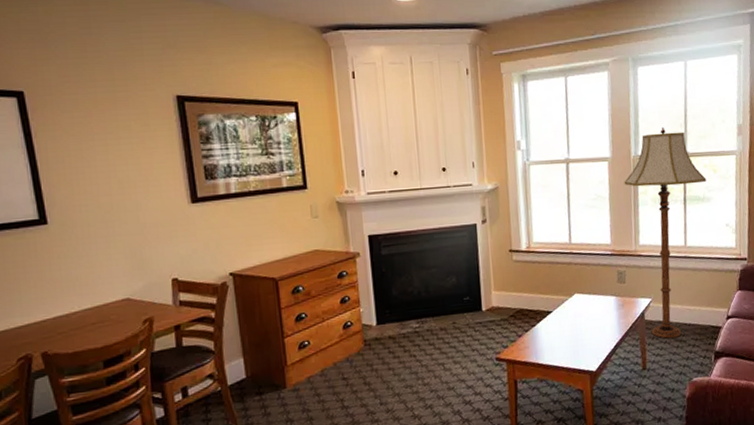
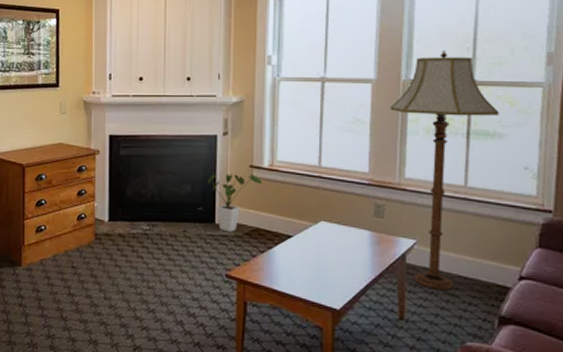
house plant: none [472,257,521,317] -> present [208,173,262,232]

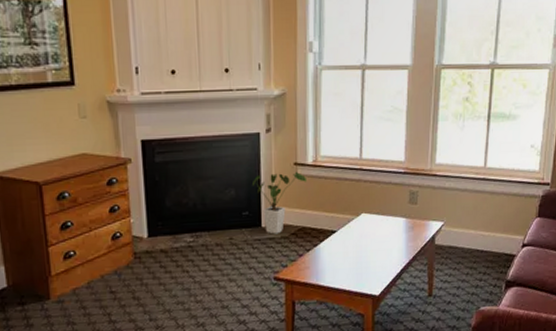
floor lamp: present [390,50,499,290] -> none [424,33,514,265]

